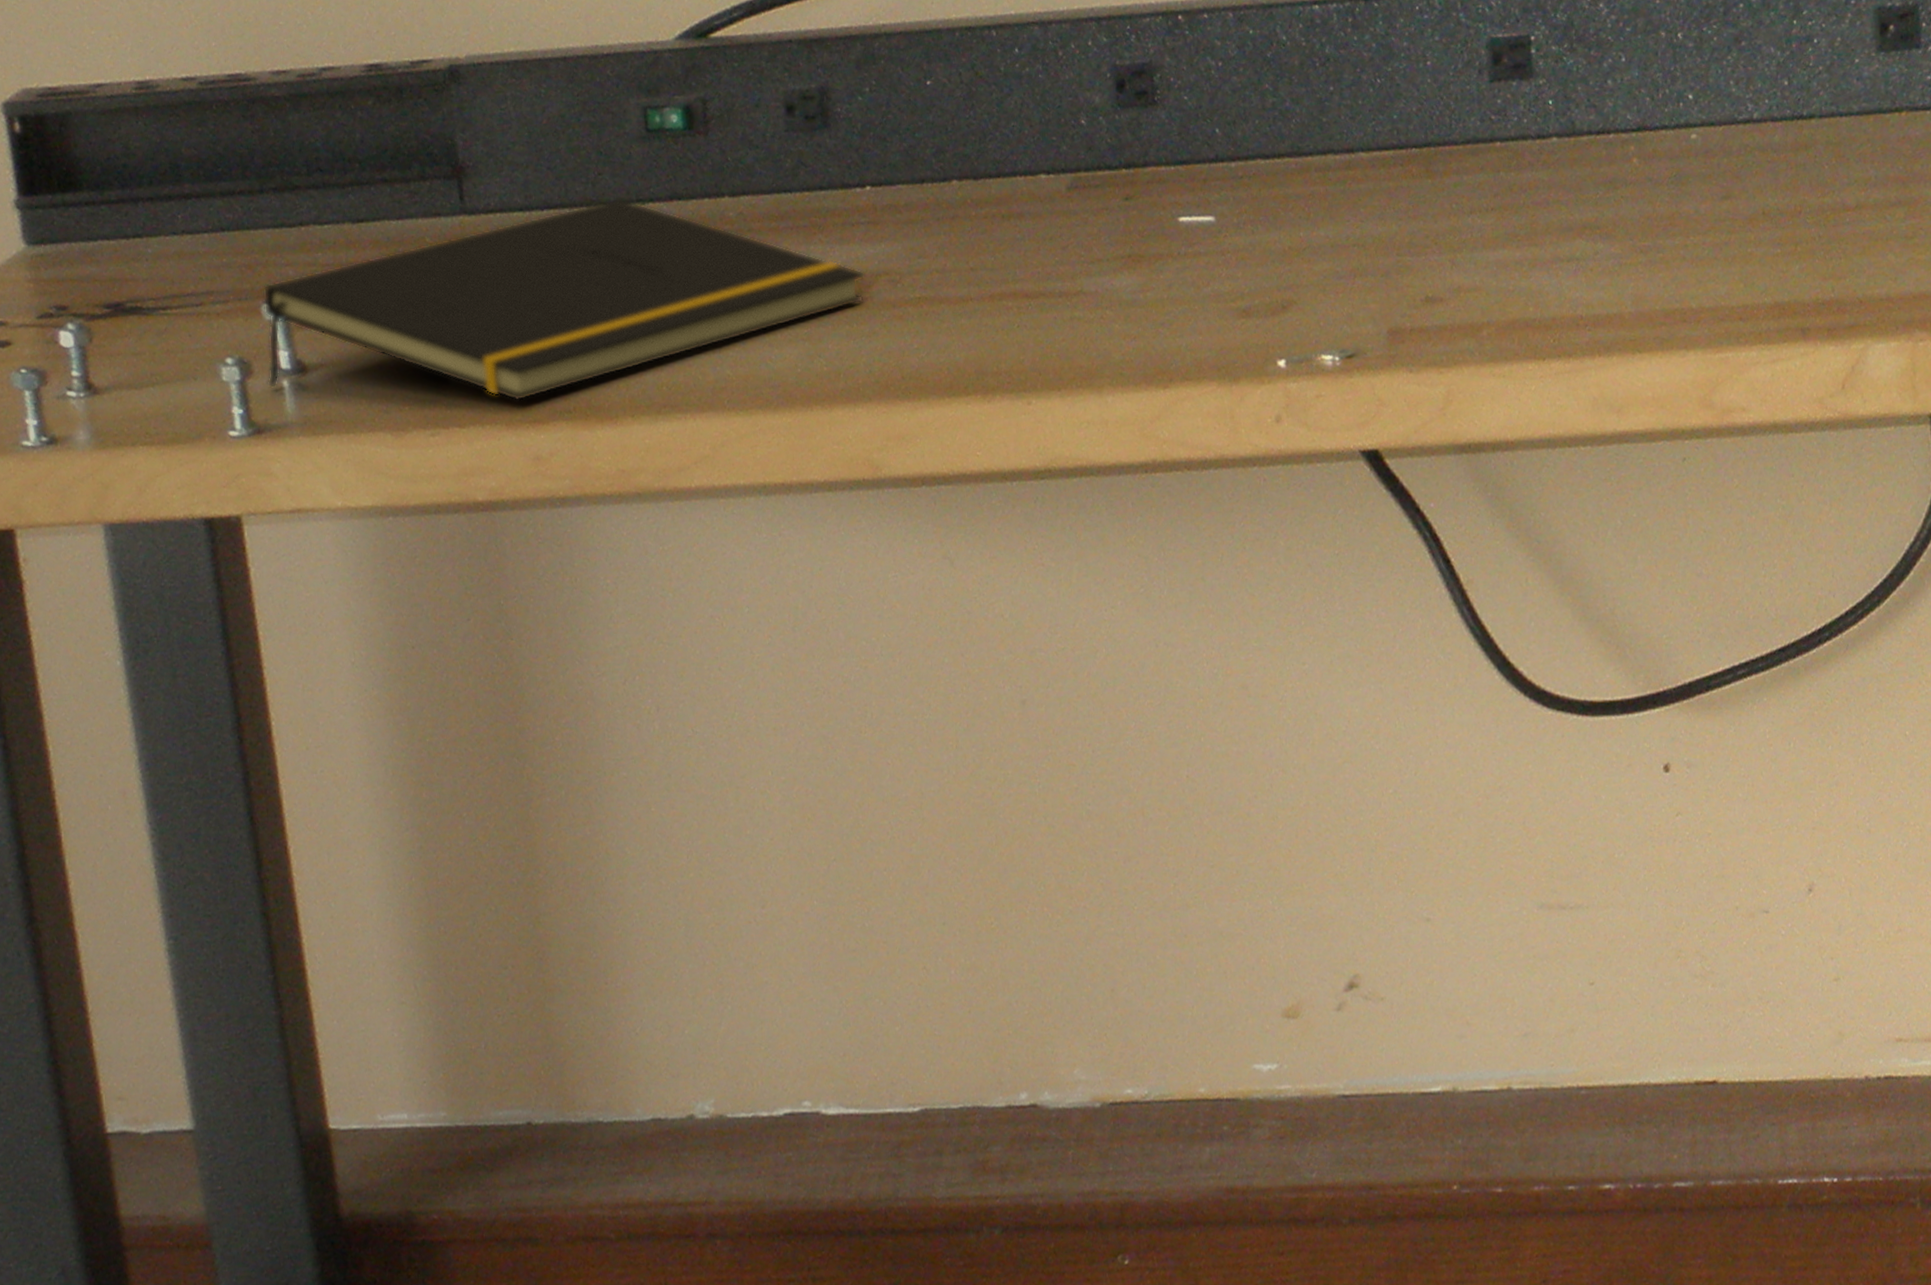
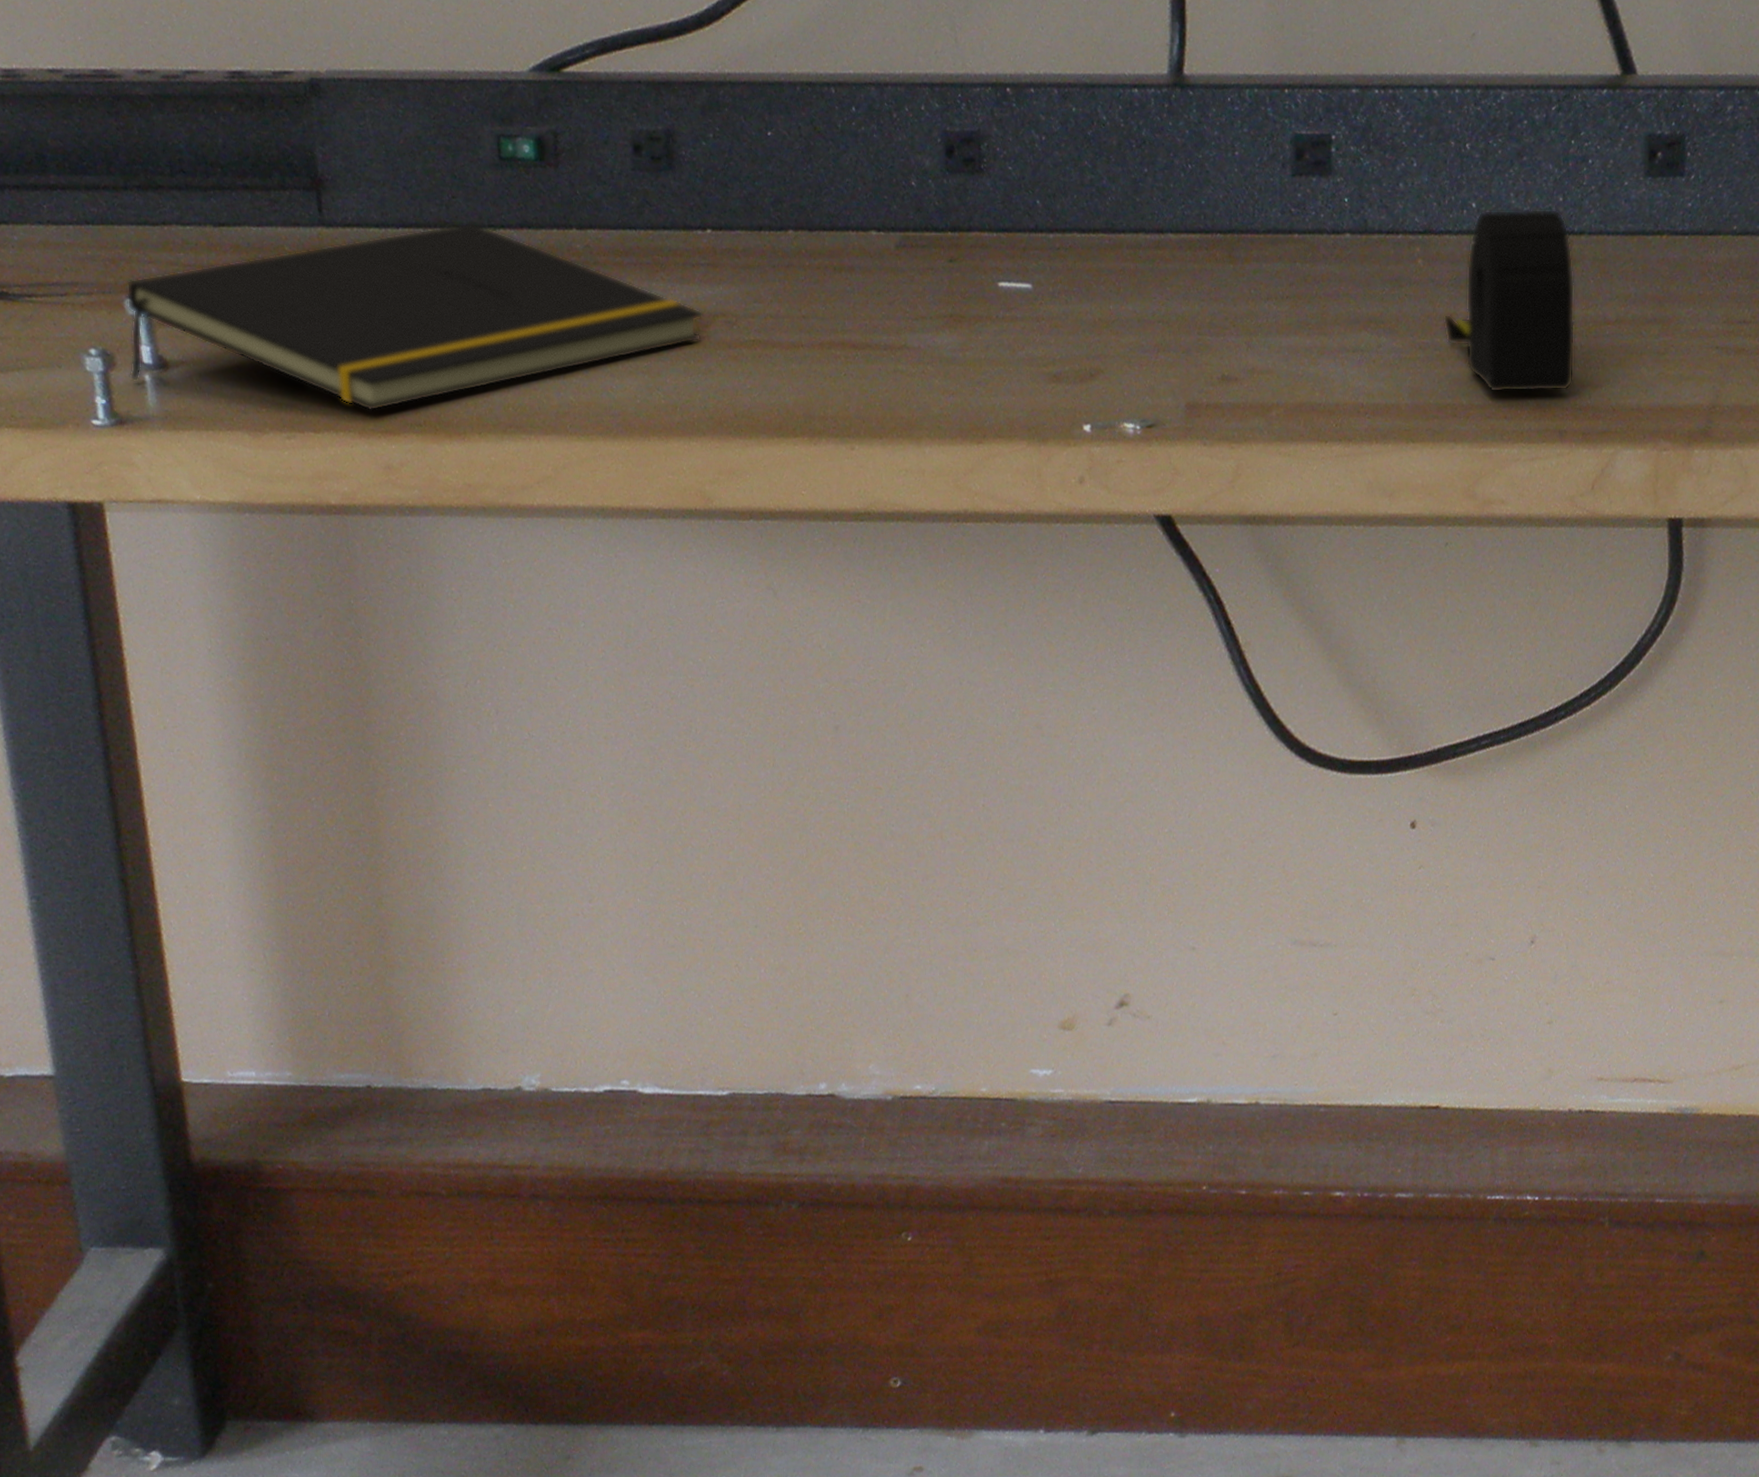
tape measure: none [1665,94,1814,294] -> present [1443,209,1576,393]

